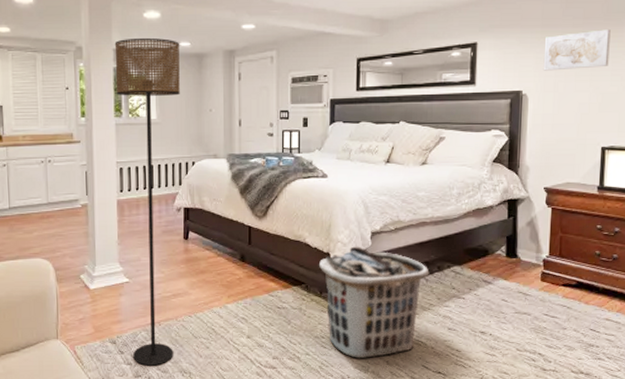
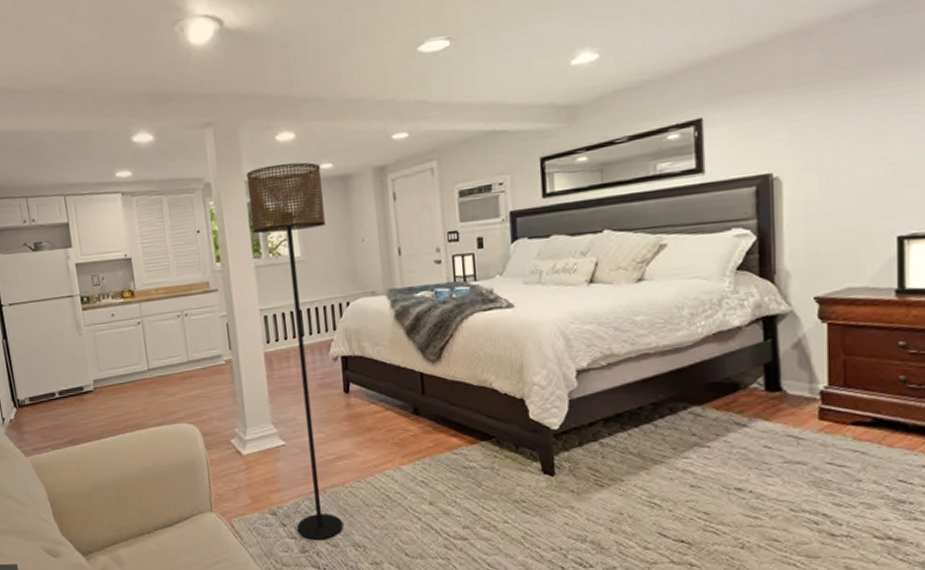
clothes hamper: present [318,246,430,358] -> none [510,388,659,526]
wall art: present [543,29,611,71] -> none [800,76,900,144]

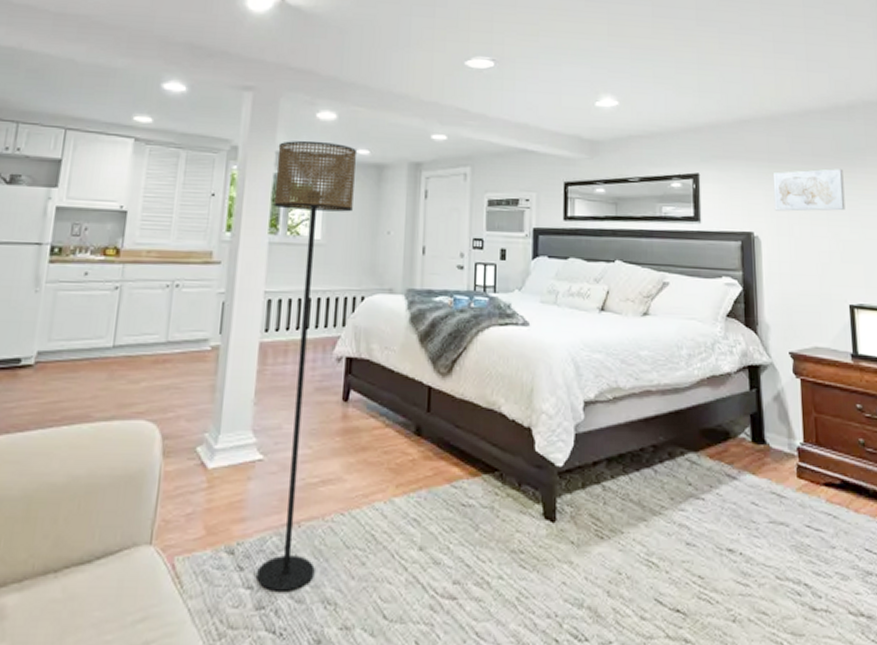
wall art: none [800,76,900,144] -> present [772,169,846,212]

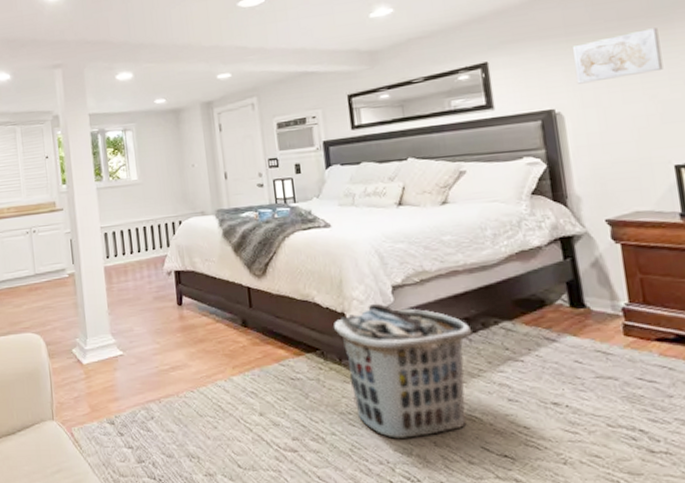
floor lamp: present [257,140,358,591] -> none [90,98,178,450]
clothes hamper: none [516,419,658,586] -> present [333,303,472,439]

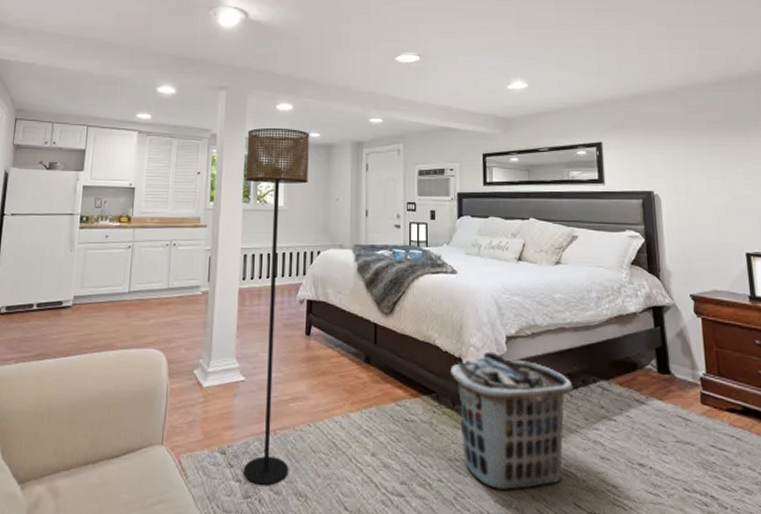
floor lamp: none [90,98,178,450] -> present [244,127,310,485]
wall art: present [572,28,664,84] -> none [669,134,740,172]

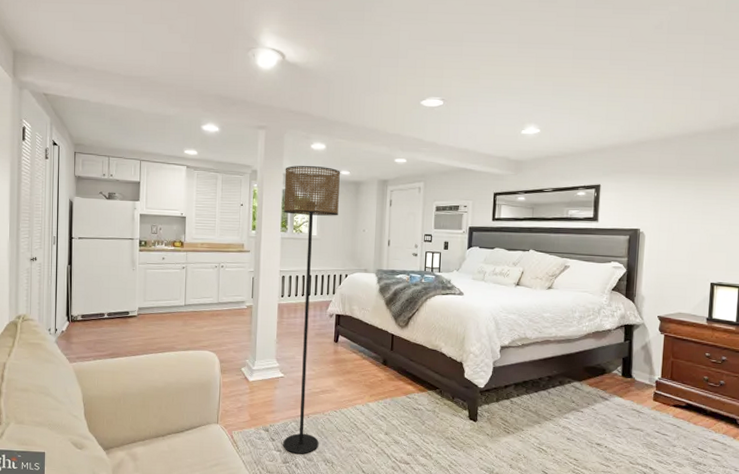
clothes hamper: present [450,351,573,490] -> none [452,358,552,461]

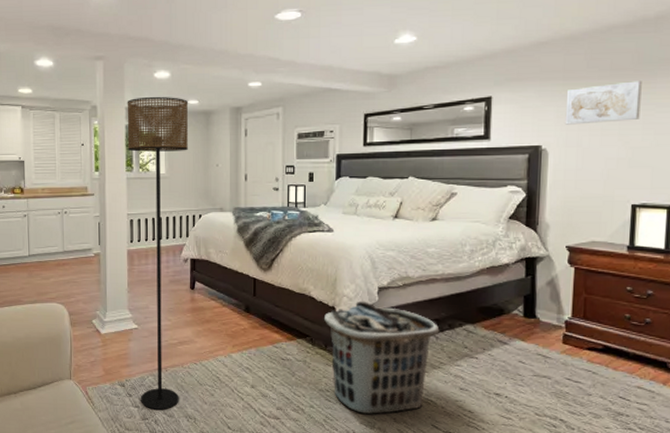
clothes hamper: none [452,358,552,461] -> present [323,301,440,414]
wall art: none [659,179,720,213] -> present [565,81,642,125]

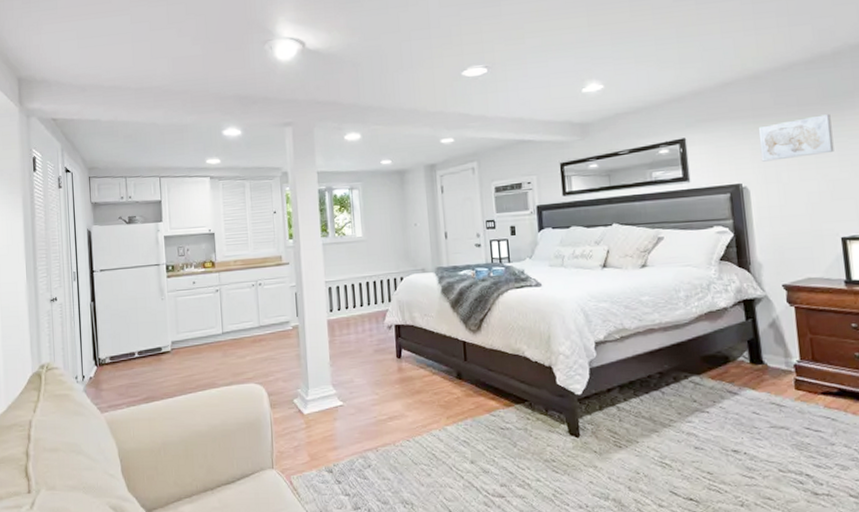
floor lamp: present [127,96,189,410] -> none [318,158,393,497]
clothes hamper: present [323,301,440,414] -> none [541,358,665,484]

